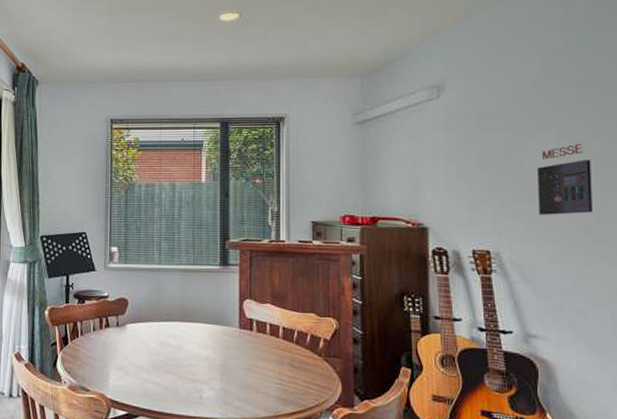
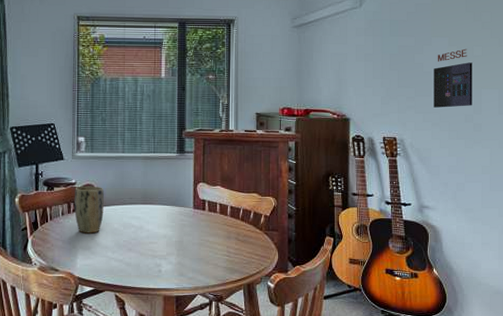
plant pot: none [107,299,139,352] -> present [74,186,104,234]

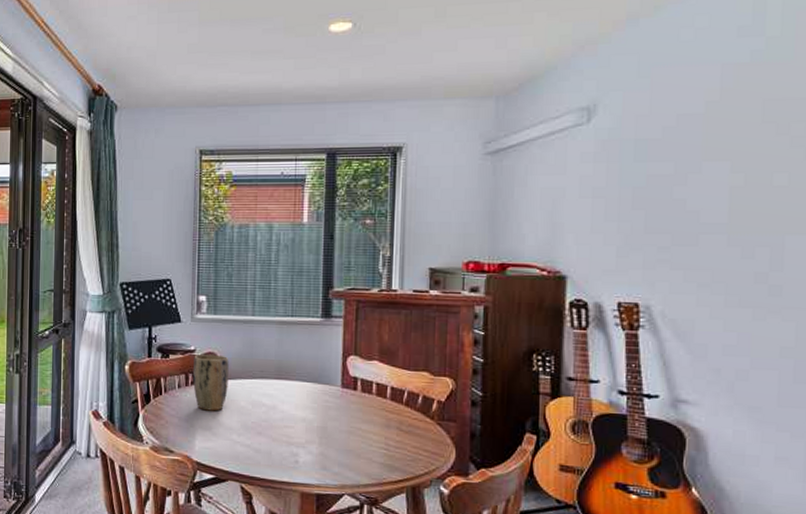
album cover: present [434,48,472,108] -> none [701,176,771,262]

